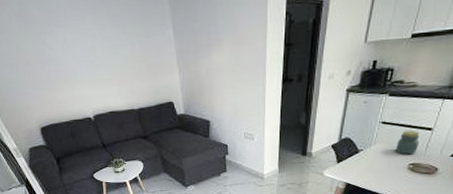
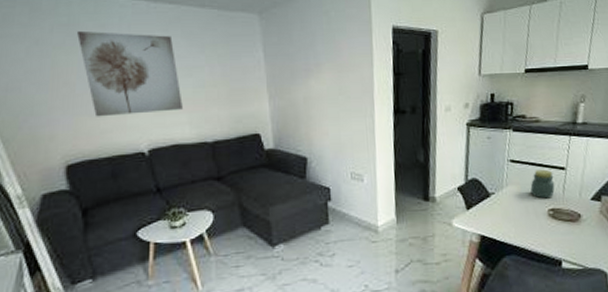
wall art: none [29,18,114,91] -> present [77,30,183,117]

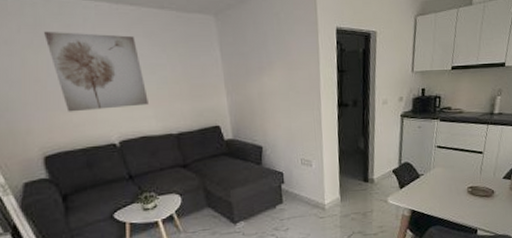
jar: present [530,169,555,199] -> none [453,153,474,179]

